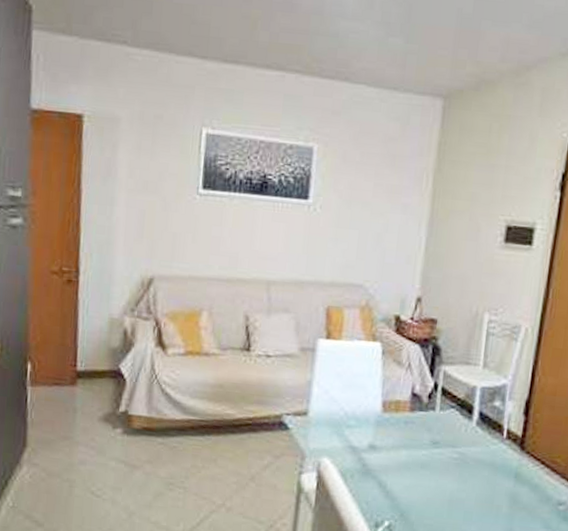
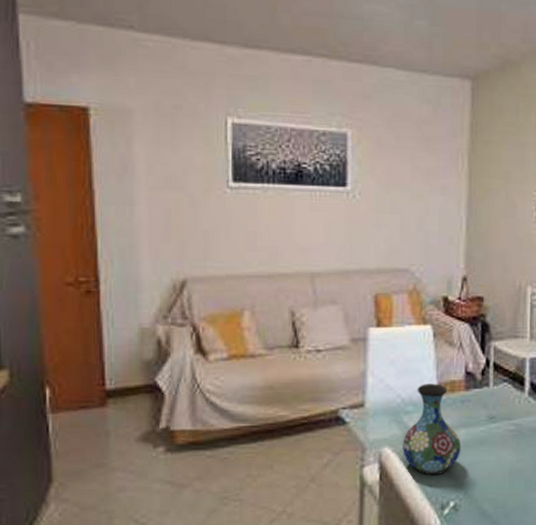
vase: none [341,400,401,493] -> present [402,383,461,476]

